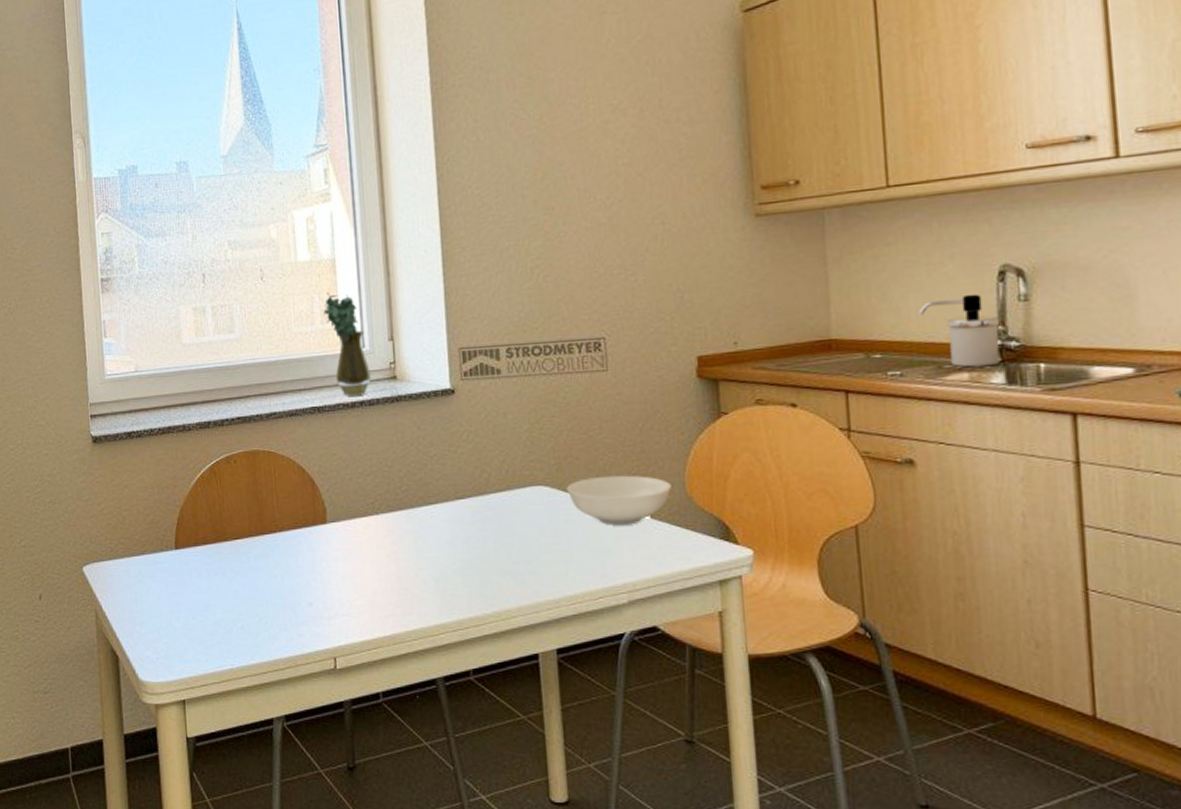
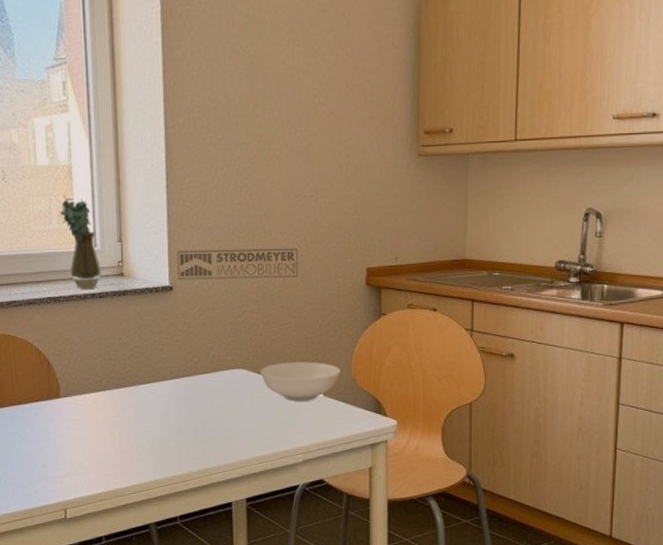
soap dispenser: present [918,293,1000,368] -> none [528,229,582,286]

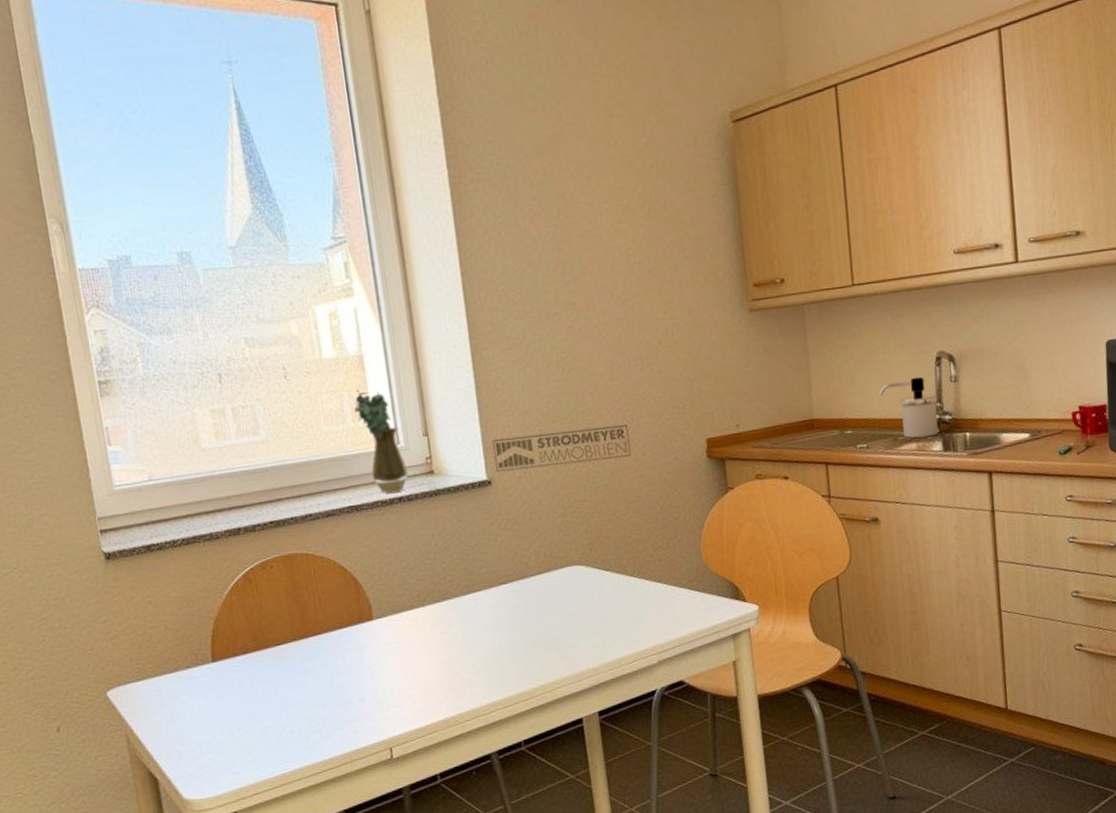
bowl: present [260,361,340,401] -> none [599,549,690,595]
soap dispenser: none [528,229,582,286] -> present [879,376,938,439]

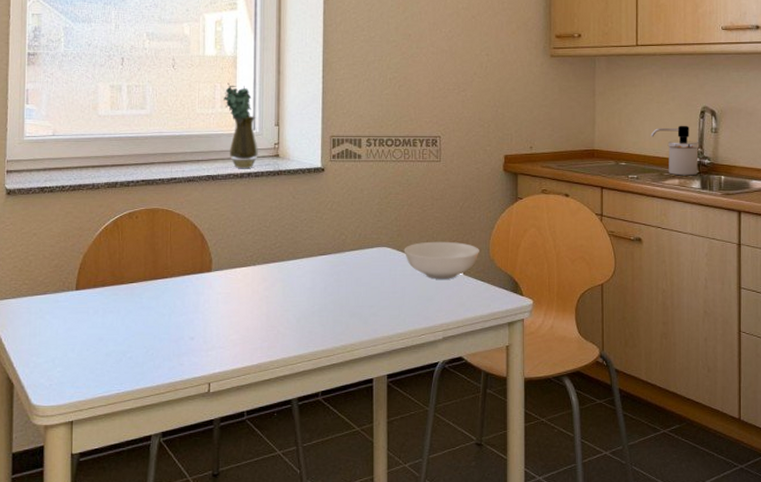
bowl: none [599,549,690,595] -> present [404,241,479,279]

